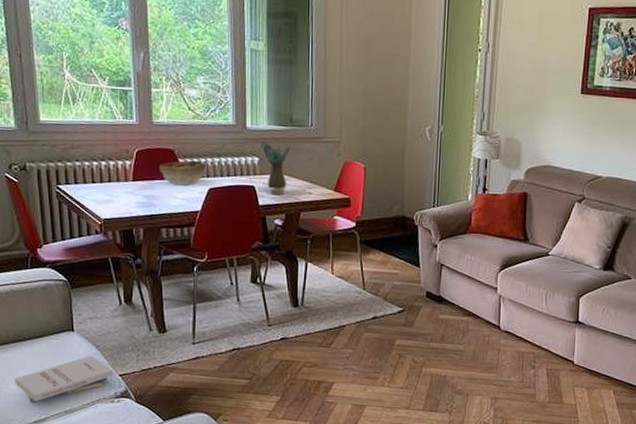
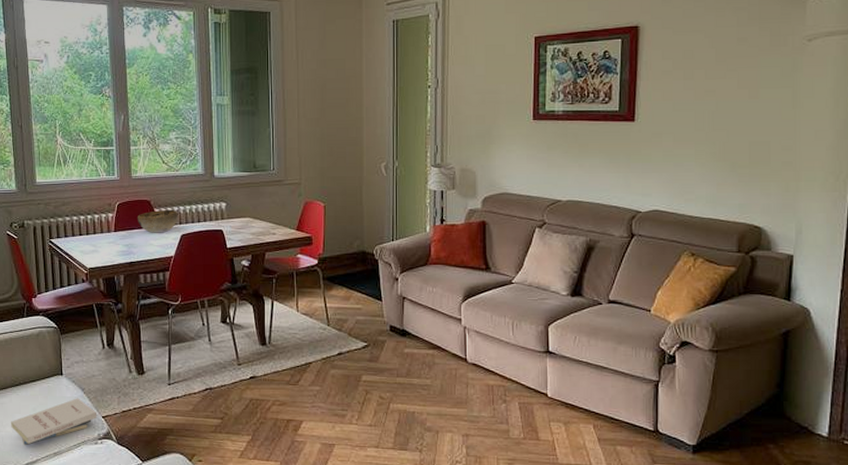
vase: present [259,141,291,196] -> none [226,187,255,238]

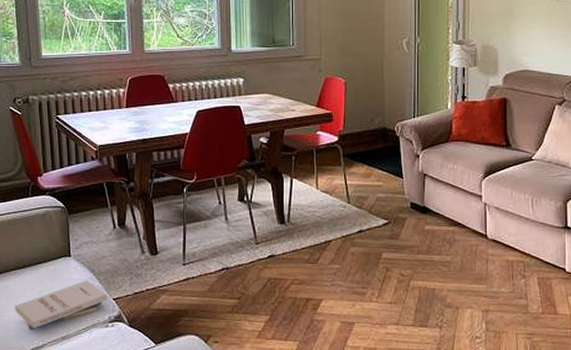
decorative bowl: present [137,209,178,234] -> none [150,85,194,110]

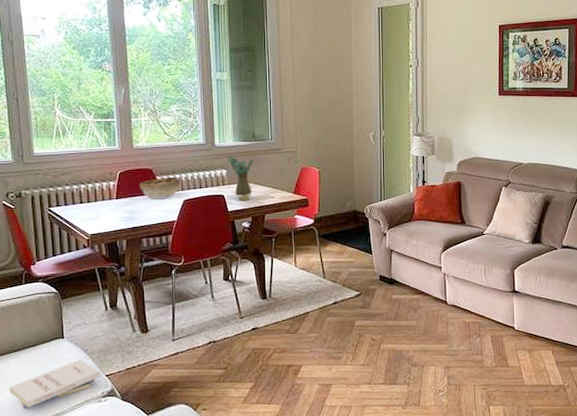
decorative bowl: none [150,85,194,110] -> present [139,177,180,200]
vase: none [244,62,274,114] -> present [227,155,254,202]

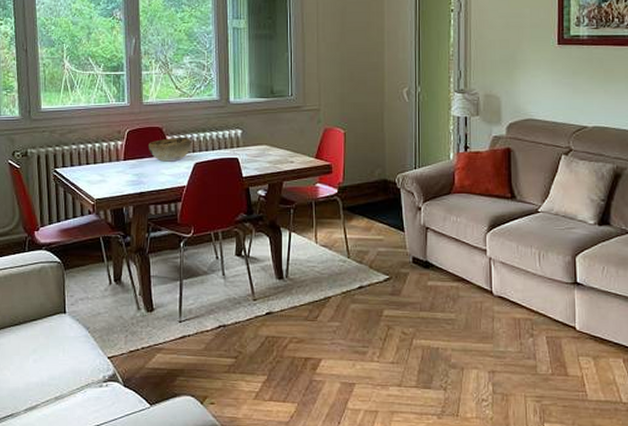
books: present [9,359,101,409] -> none [9,337,103,389]
vase: present [227,155,254,202] -> none [242,113,272,166]

